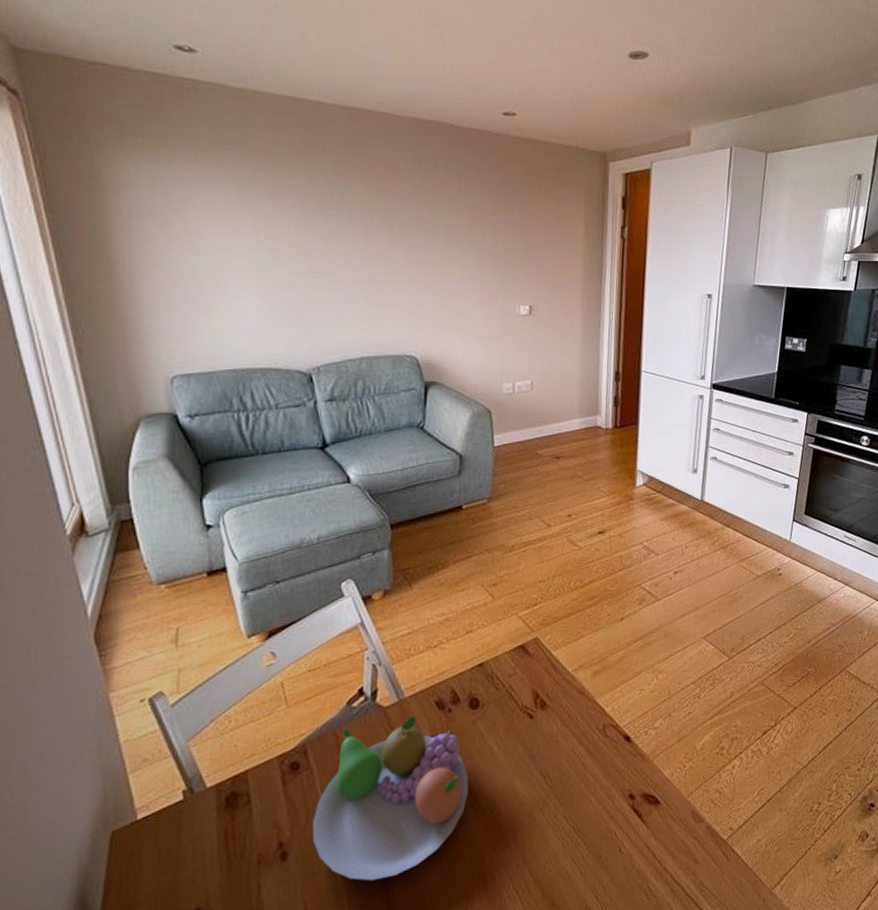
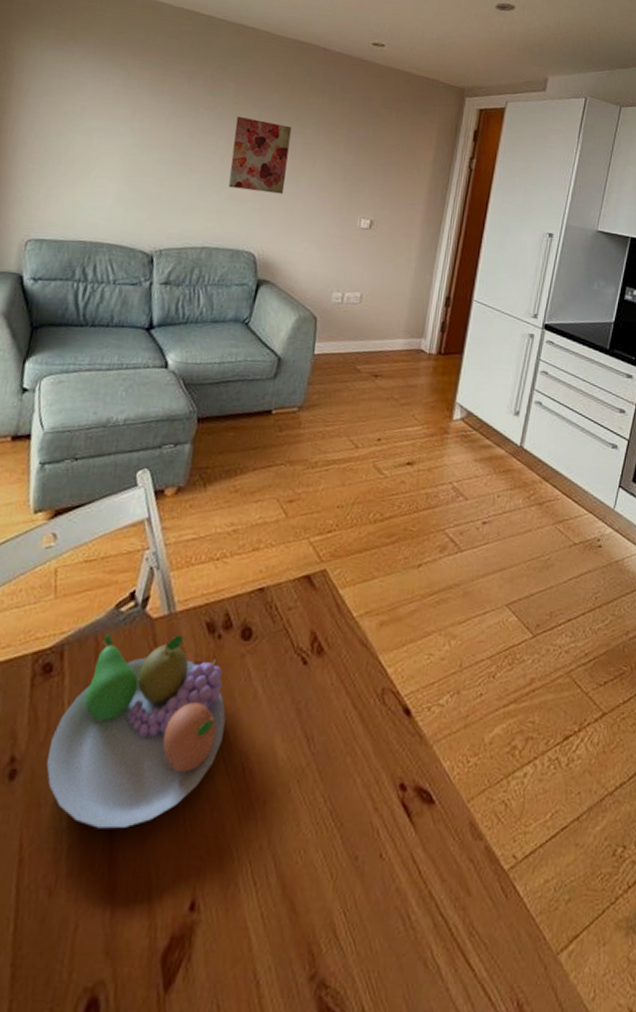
wall art: none [370,212,436,291] -> present [228,115,292,194]

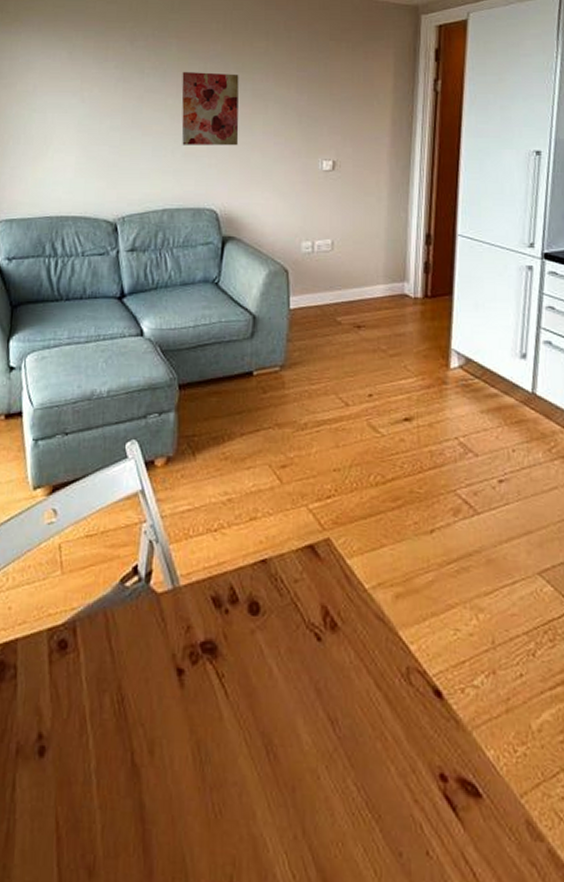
fruit bowl: present [46,633,226,829] -> none [72,609,243,810]

